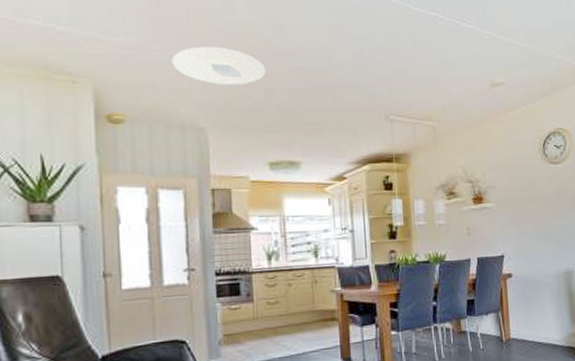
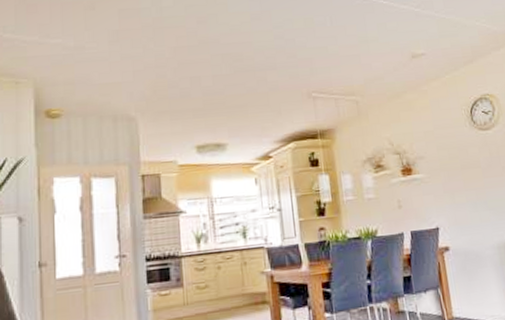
ceiling light: present [171,46,265,85] -> none [104,41,191,76]

